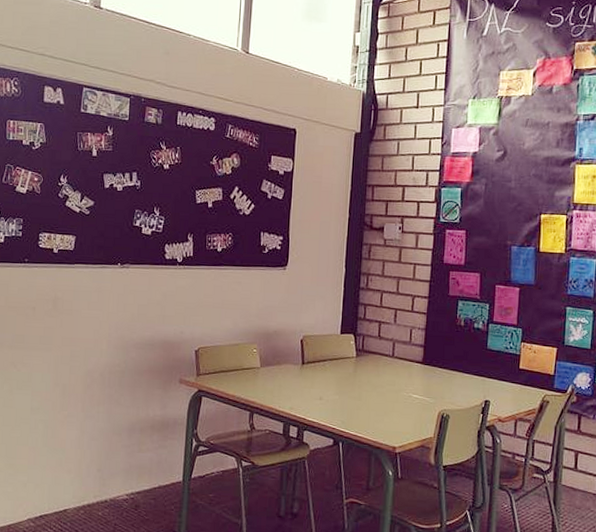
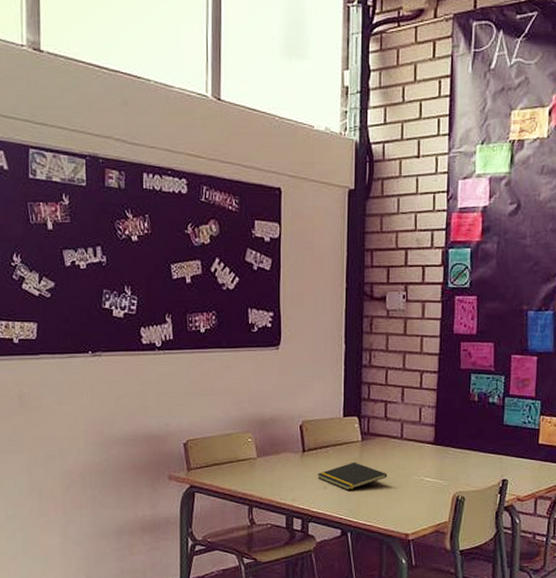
notepad: none [314,376,379,403] -> present [317,462,388,490]

